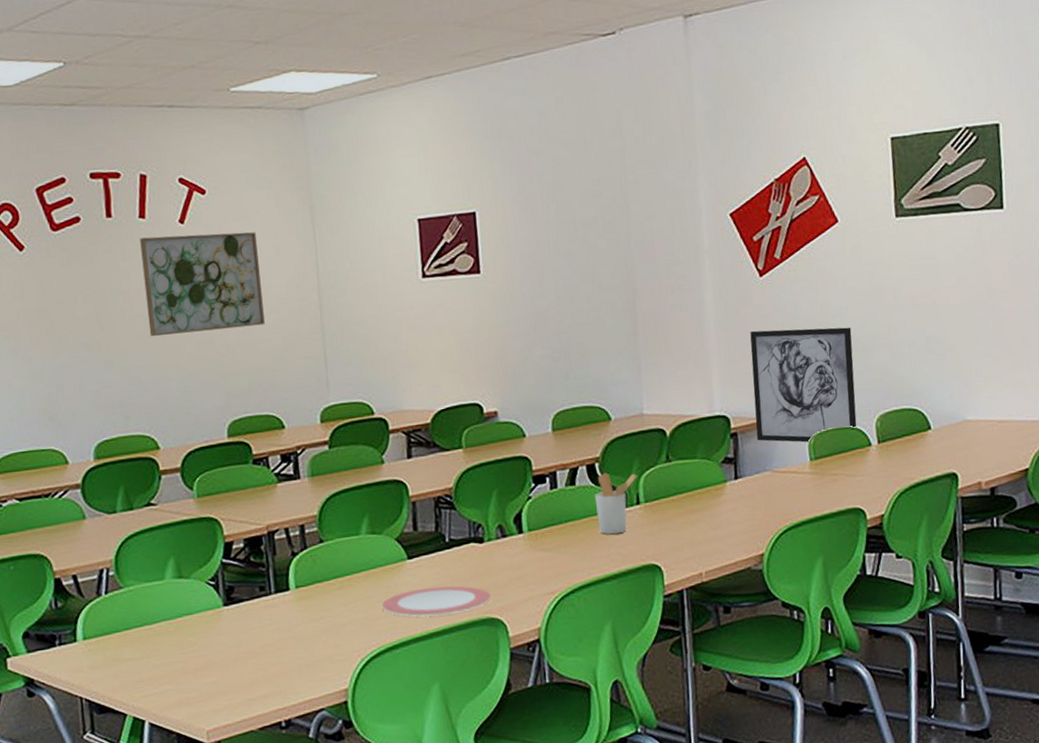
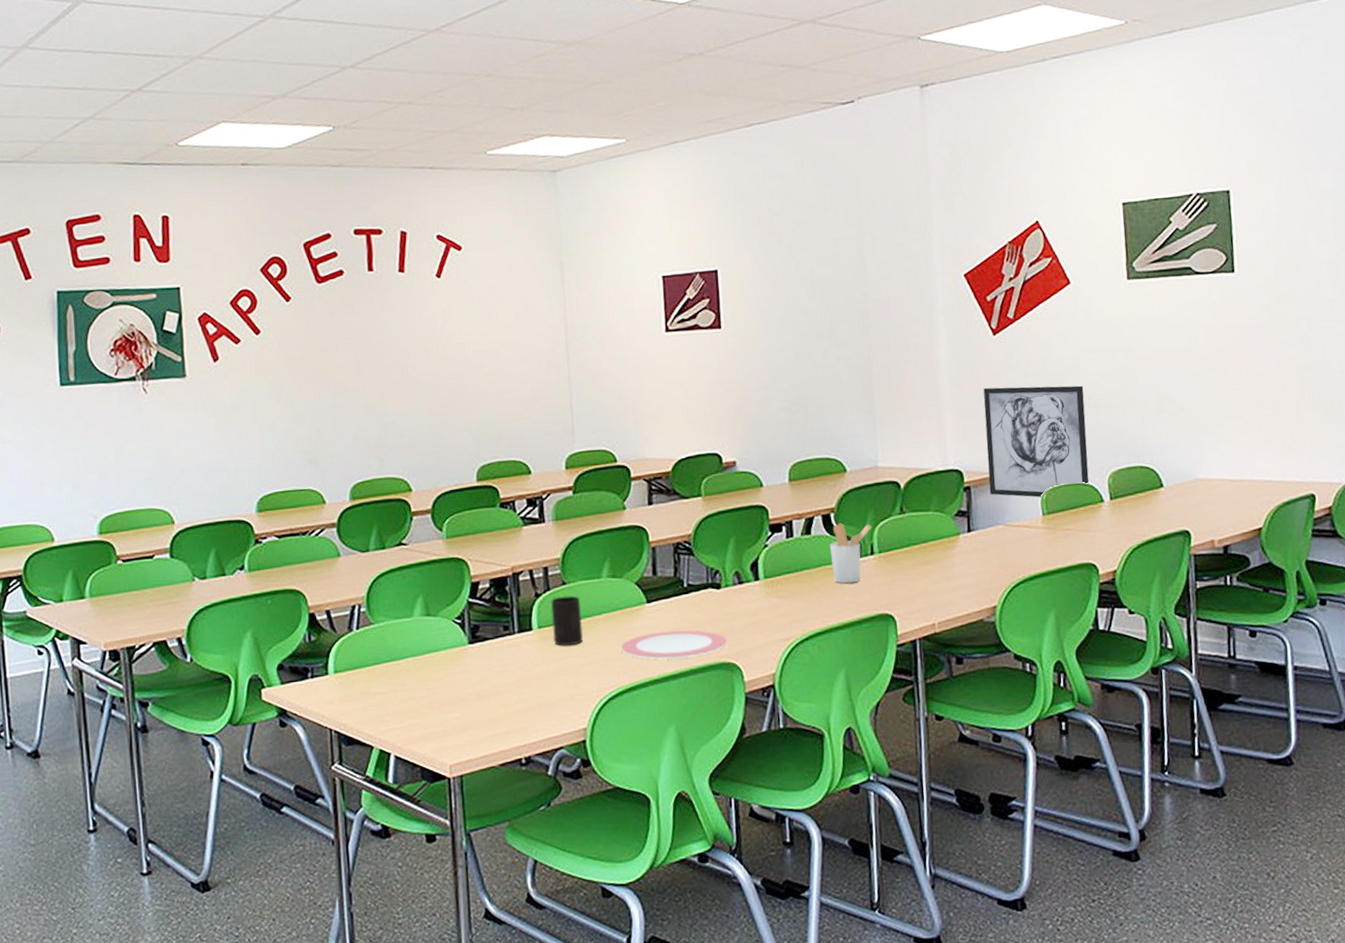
wall art: present [140,232,265,337] -> none [399,286,515,384]
cup: none [308,553,343,606] -> present [550,595,584,646]

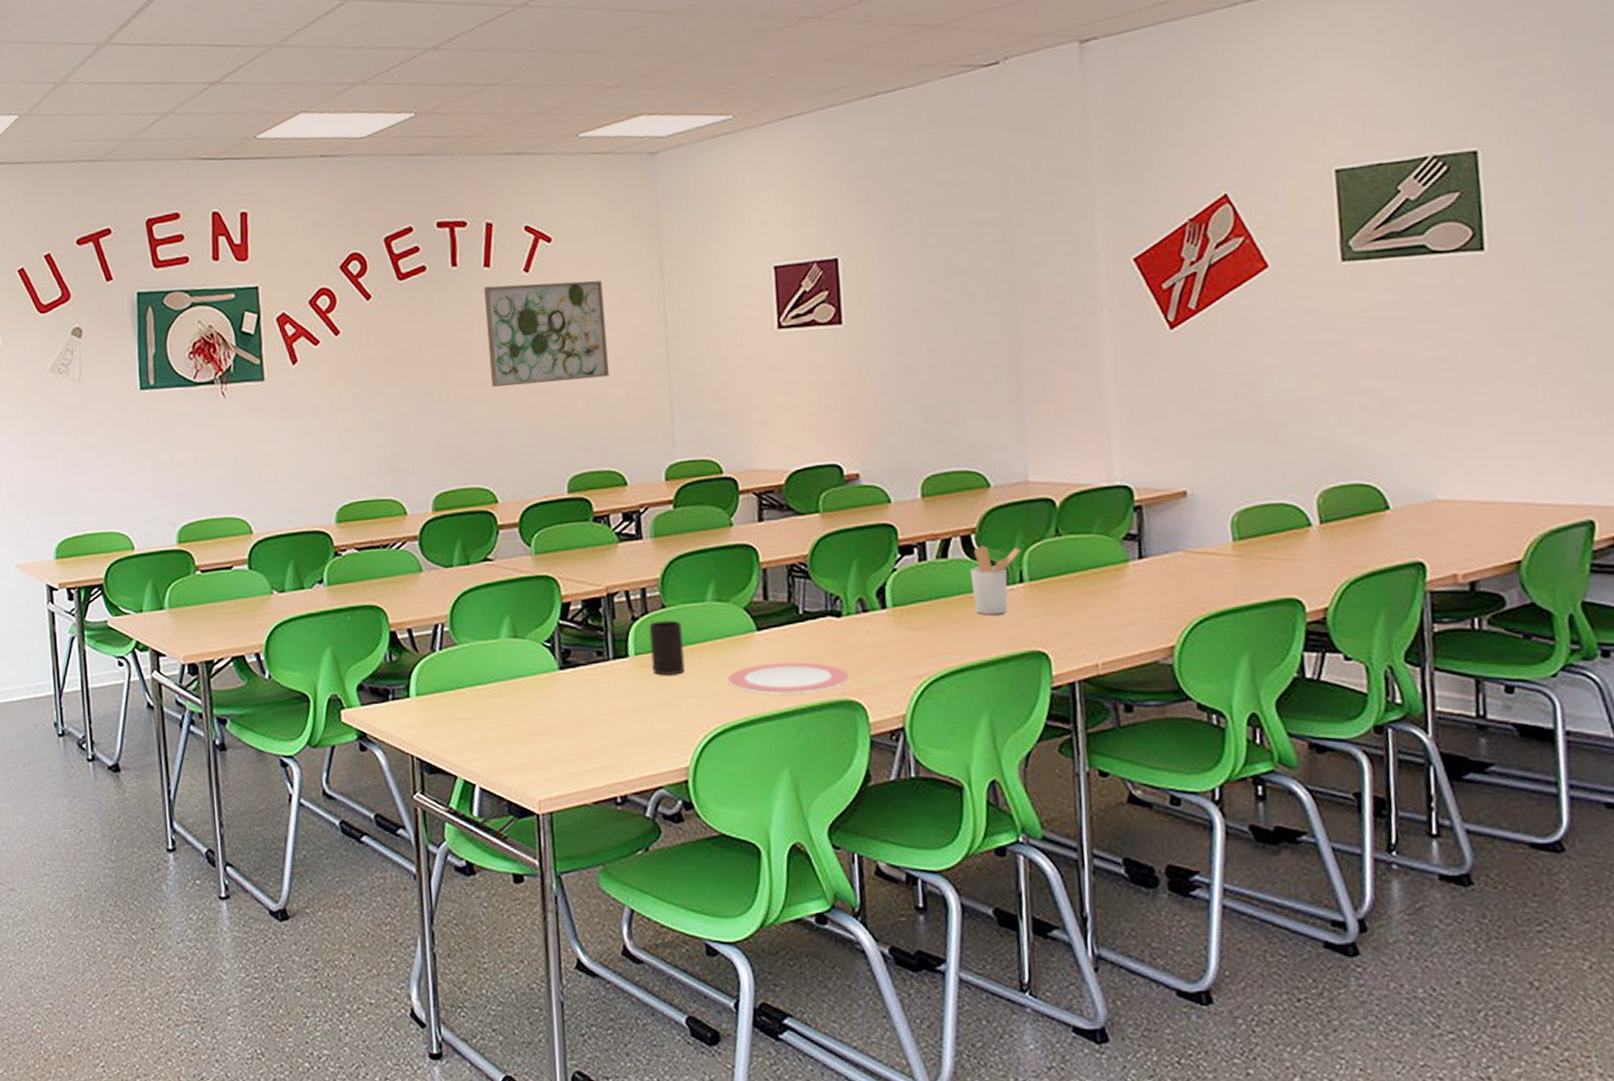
wall art: none [399,286,515,384] -> present [484,280,609,388]
wall art: present [983,385,1090,498] -> none [1158,387,1293,520]

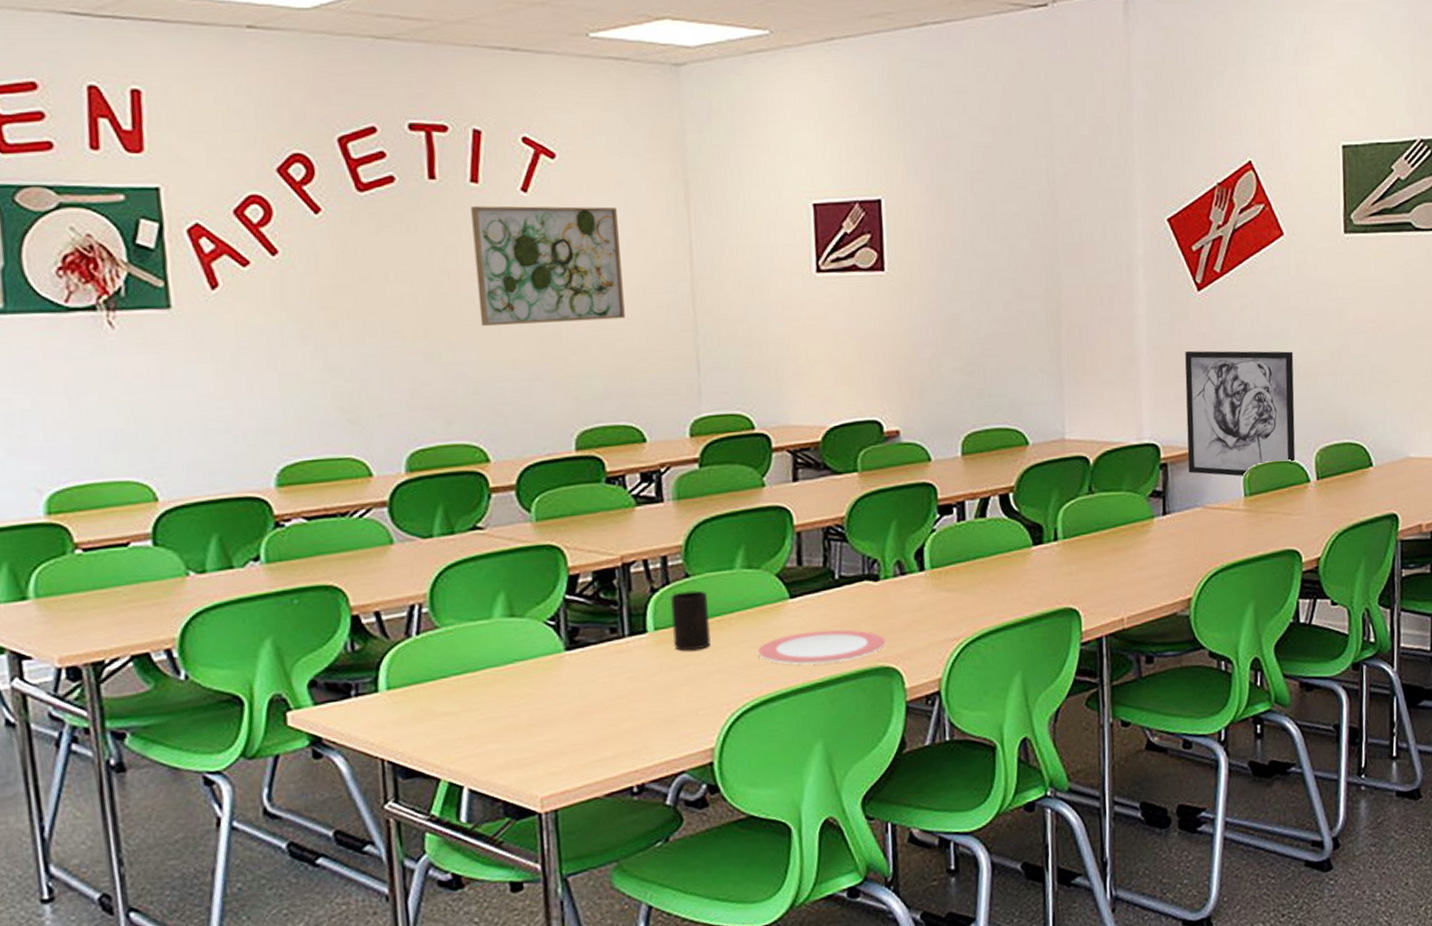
utensil holder: present [969,545,1021,615] -> none [1007,504,1056,574]
wall art: none [1158,387,1293,520] -> present [1185,350,1296,477]

